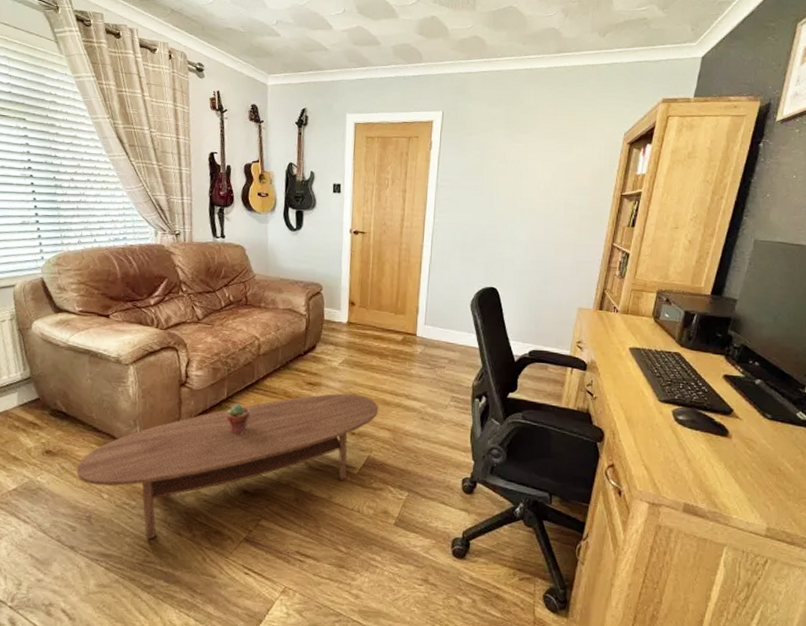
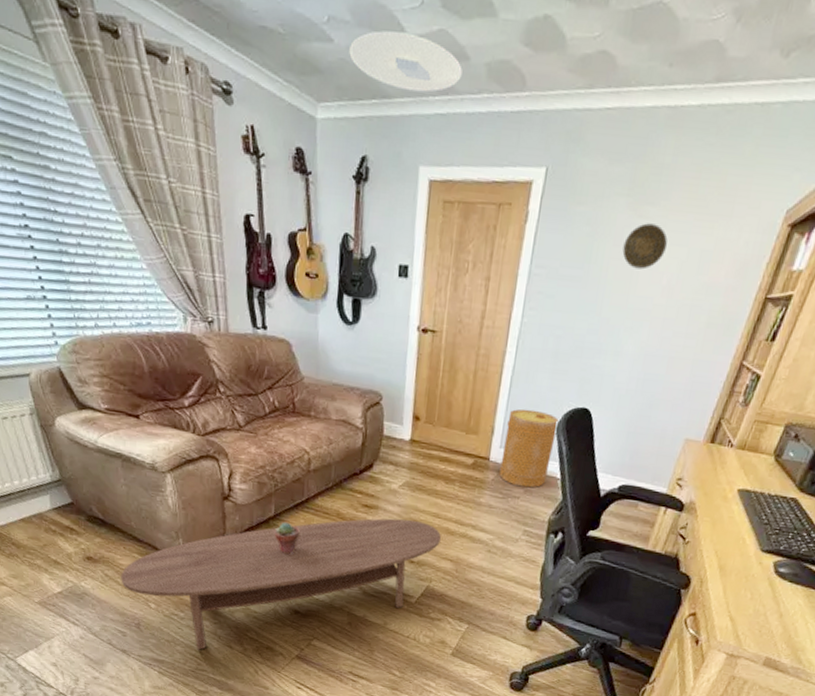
ceiling light: none [292,28,375,66] -> present [349,30,463,93]
basket: none [426,290,472,358] -> present [499,409,559,488]
decorative plate: none [507,146,540,179] -> present [622,223,668,270]

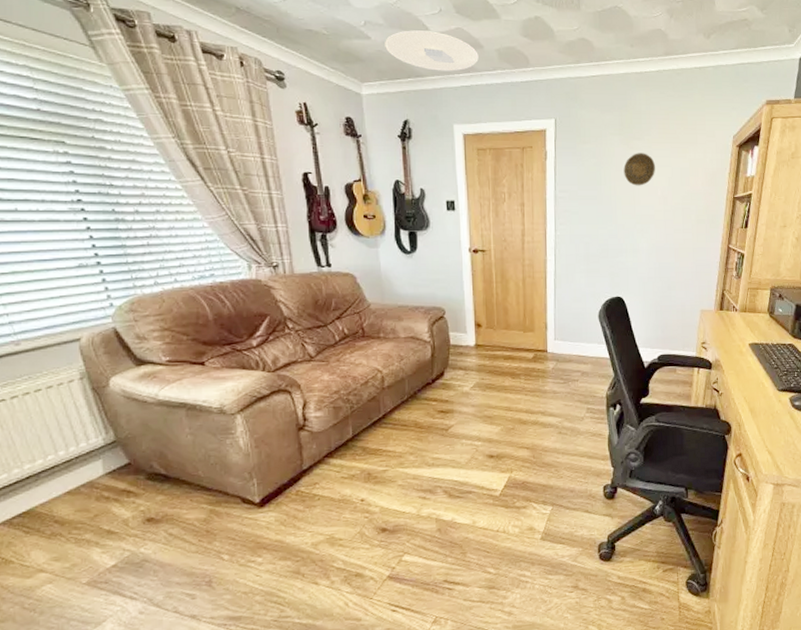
coffee table: present [121,518,441,650] -> none [188,417,515,595]
potted succulent: present [274,522,300,554] -> none [354,442,380,472]
basket: present [499,409,559,488] -> none [557,304,600,371]

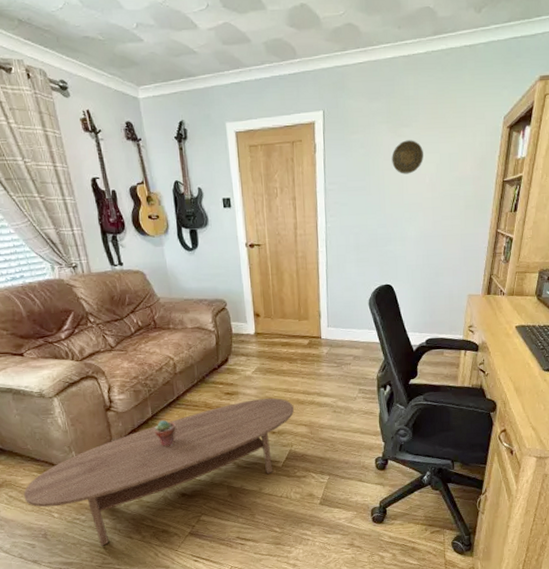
coffee table: none [188,417,515,595] -> present [23,398,294,546]
potted succulent: none [354,442,380,472] -> present [154,420,176,446]
ceiling light: present [385,30,479,72] -> none [157,28,247,69]

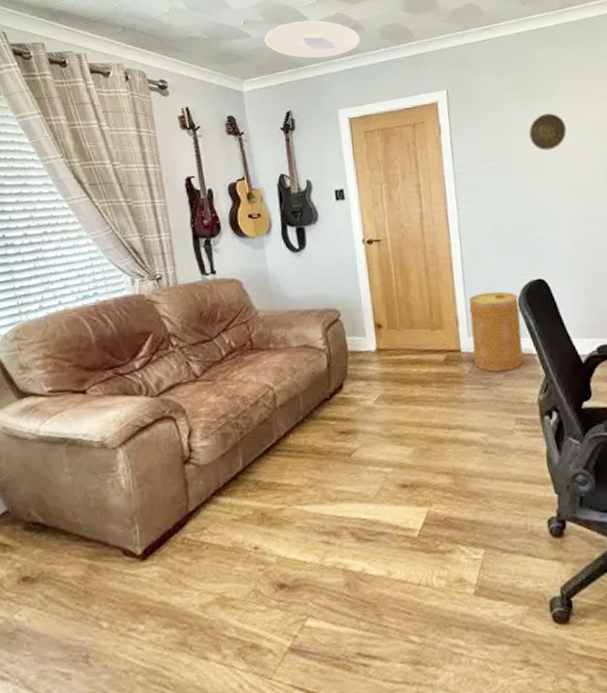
coffee table: present [23,398,294,546] -> none [64,436,431,674]
potted succulent: present [154,420,176,446] -> none [245,474,274,513]
ceiling light: none [157,28,247,69] -> present [264,20,360,59]
basket: none [330,292,370,355] -> present [469,291,524,372]

